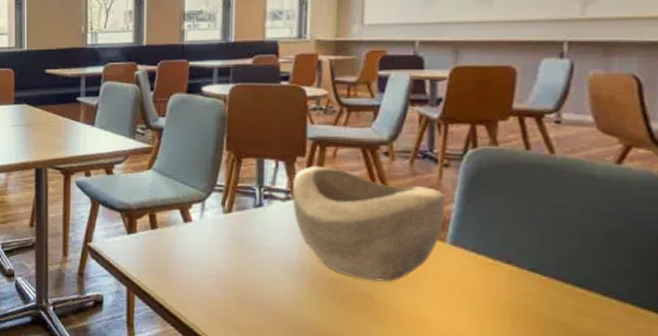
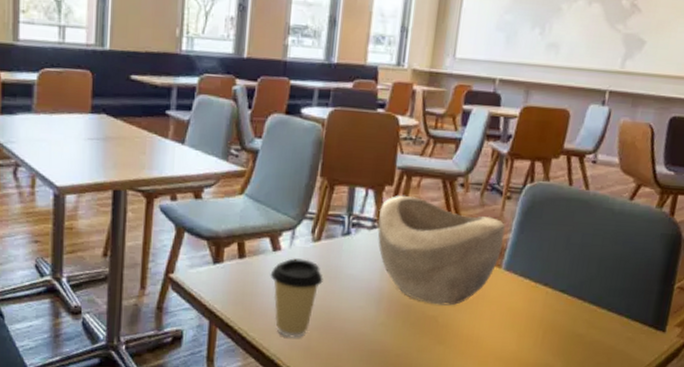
coffee cup: none [182,229,238,308] -> present [270,258,323,338]

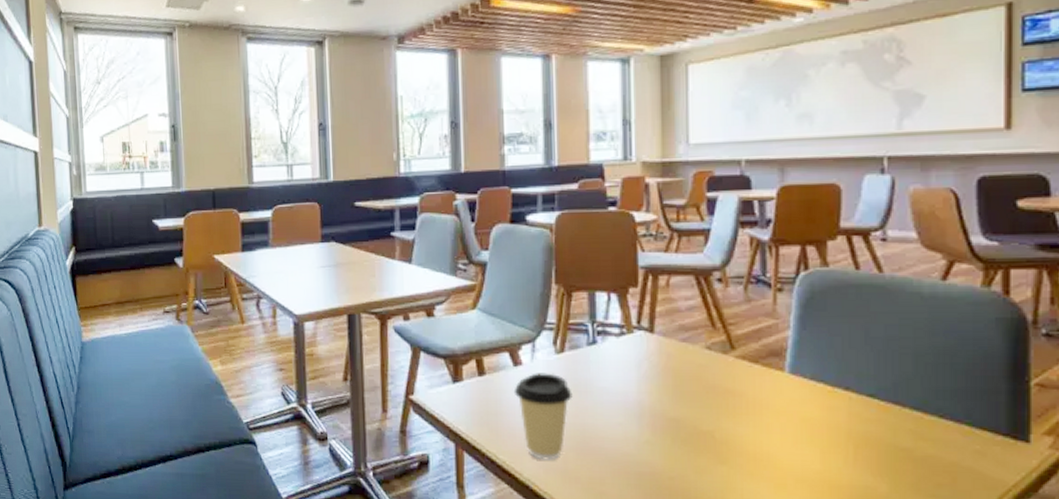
decorative bowl: present [377,195,506,306] -> none [625,296,782,418]

